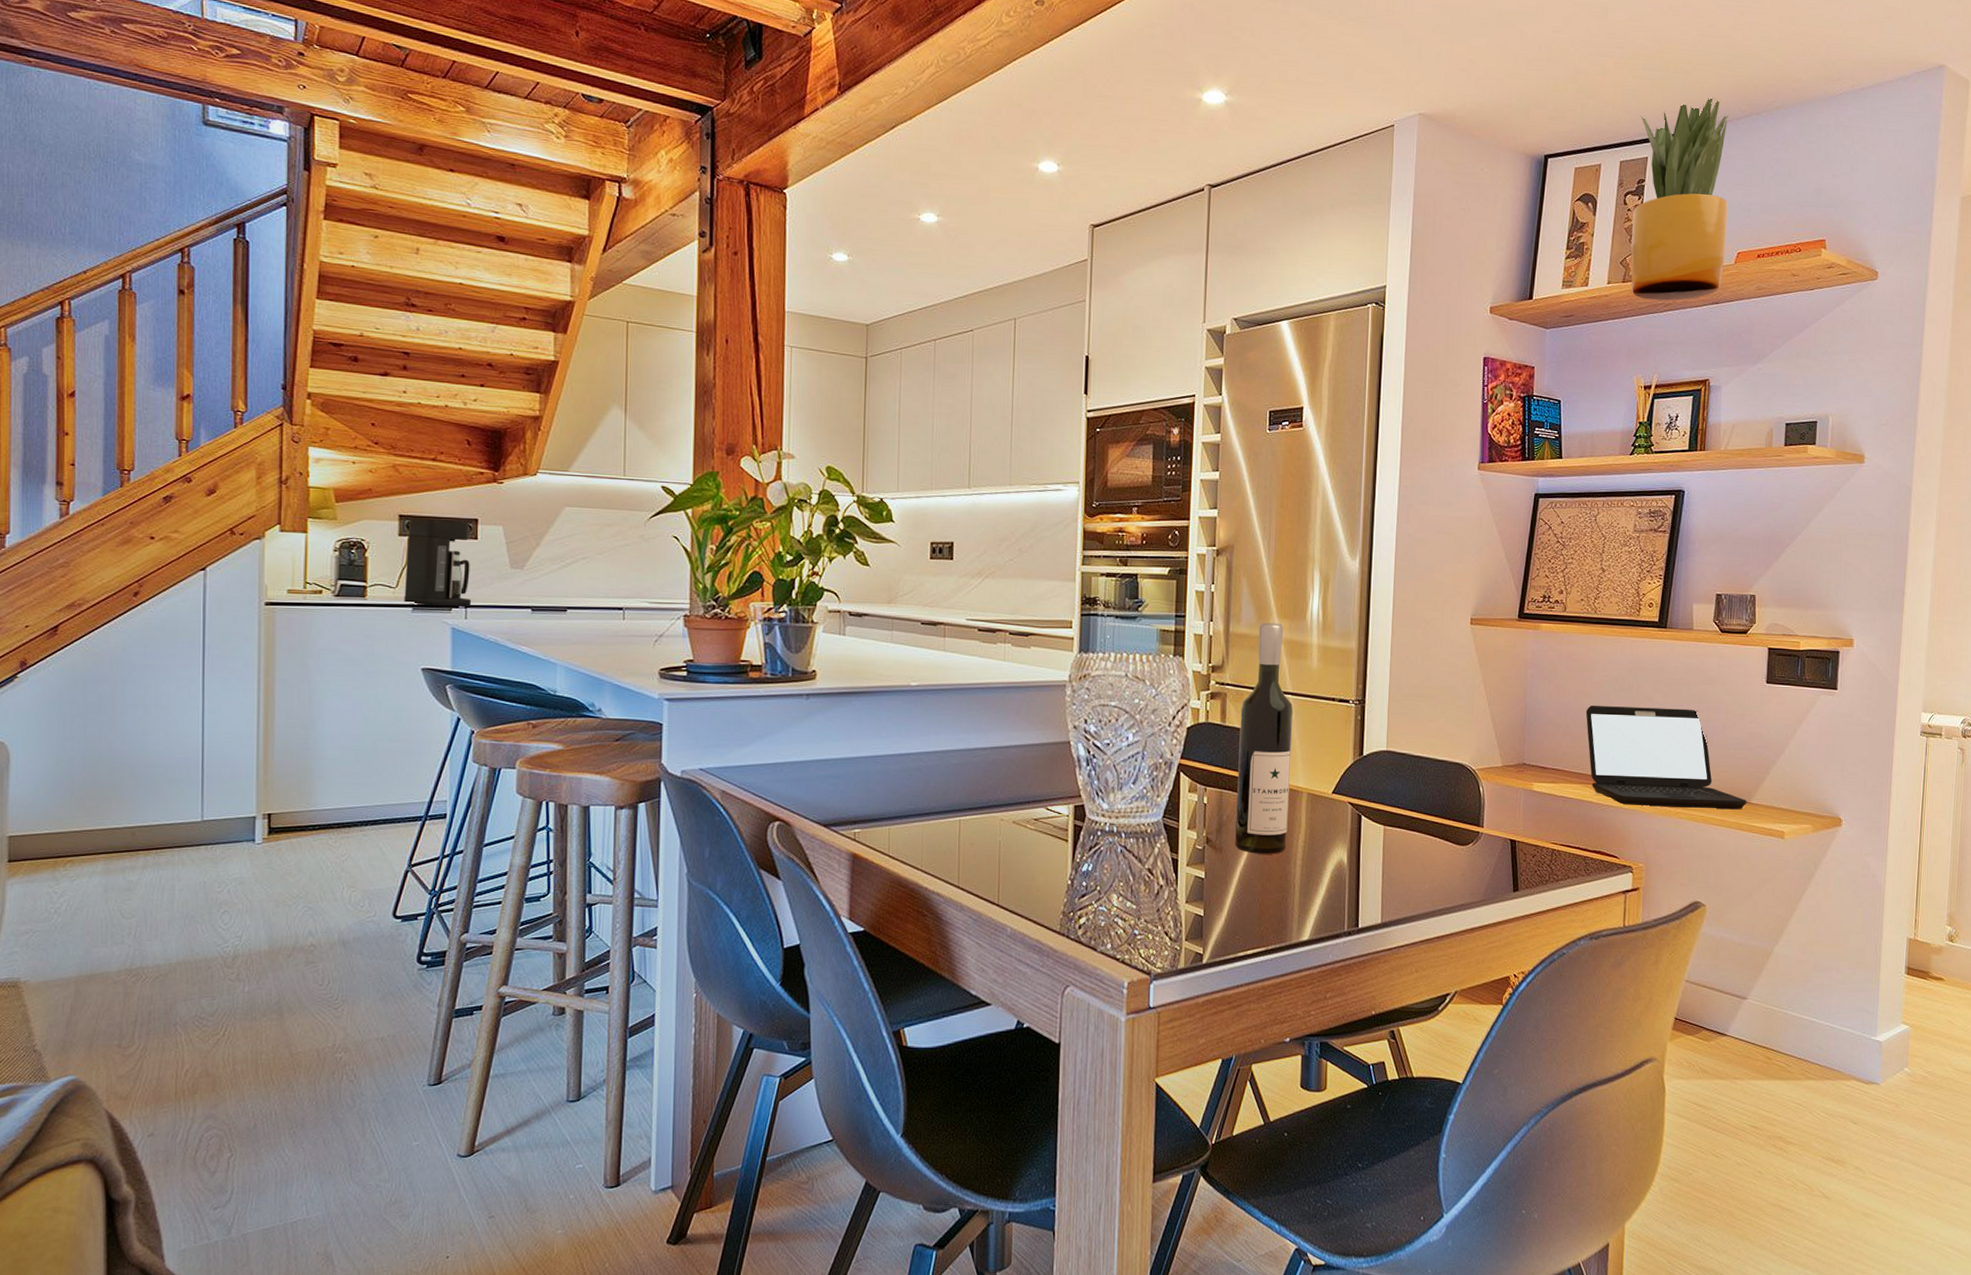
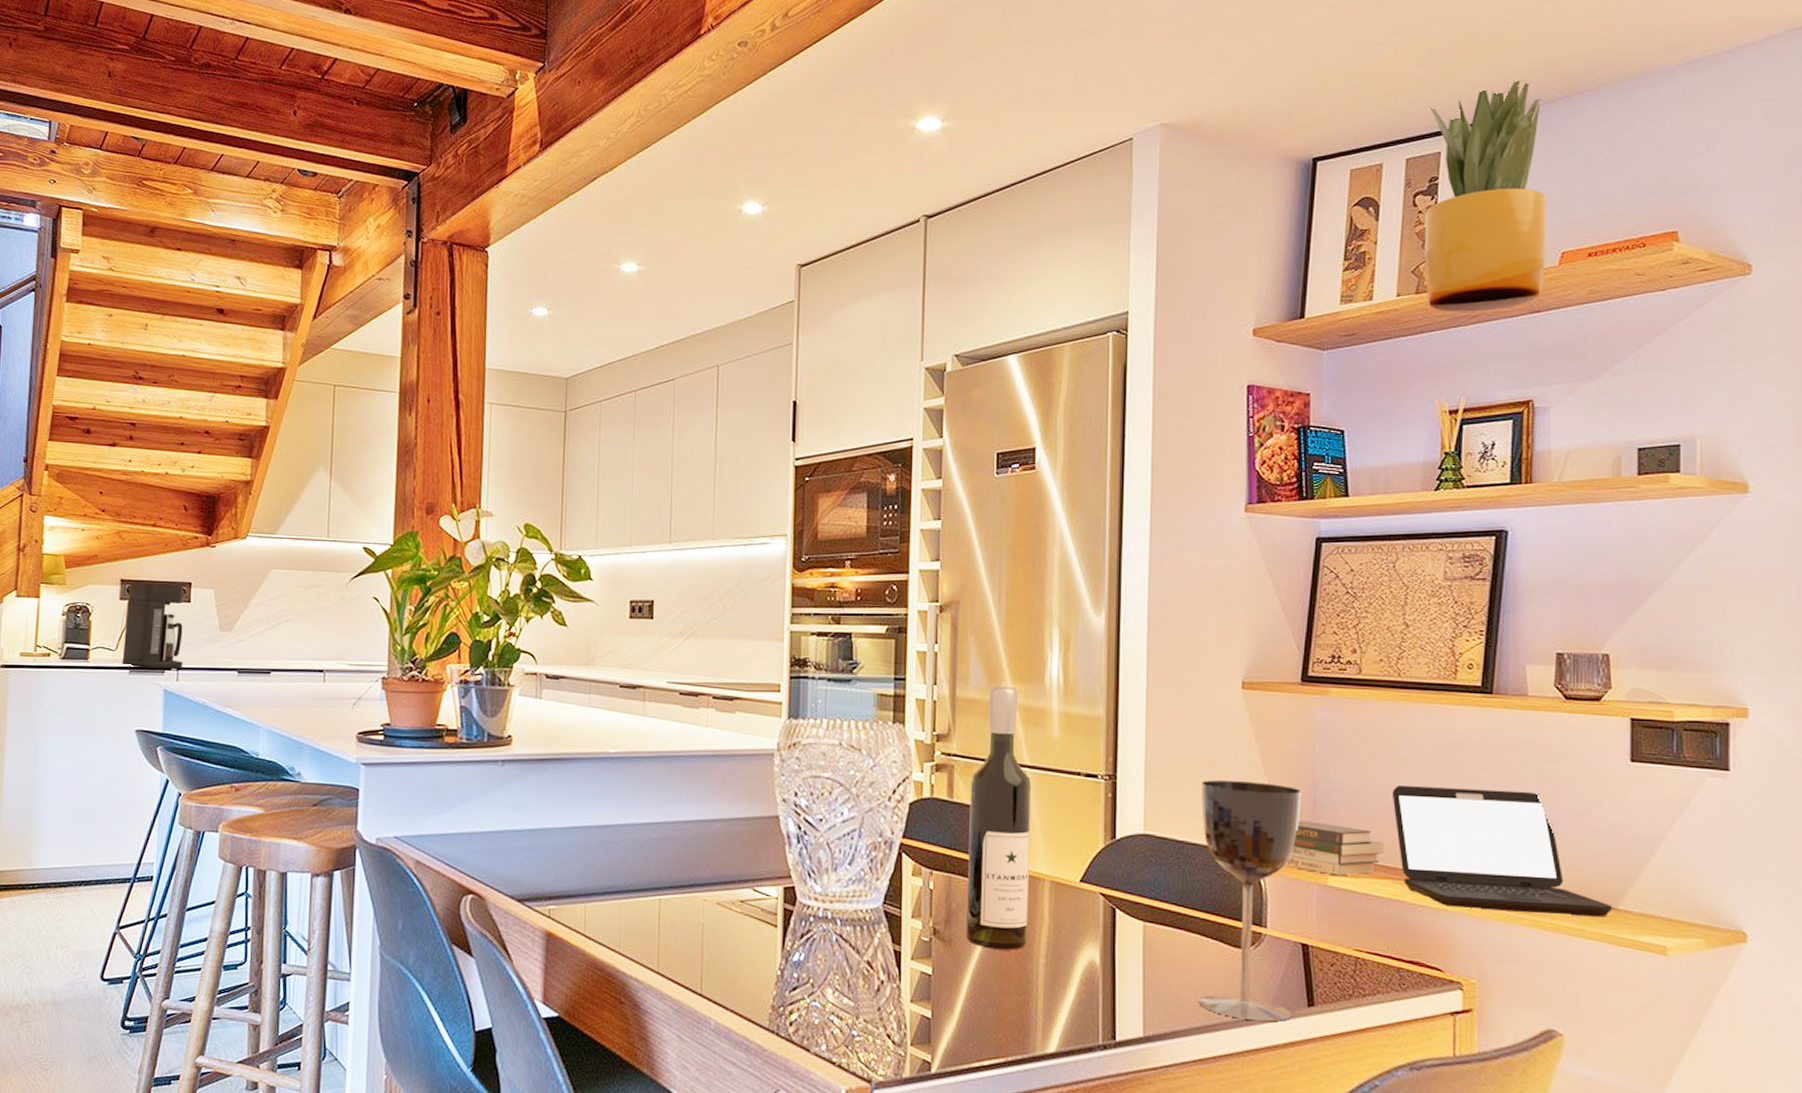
wine glass: none [1427,703,1515,906] -> present [1198,780,1301,1022]
books: none [1499,736,1578,782] -> present [1284,820,1384,876]

